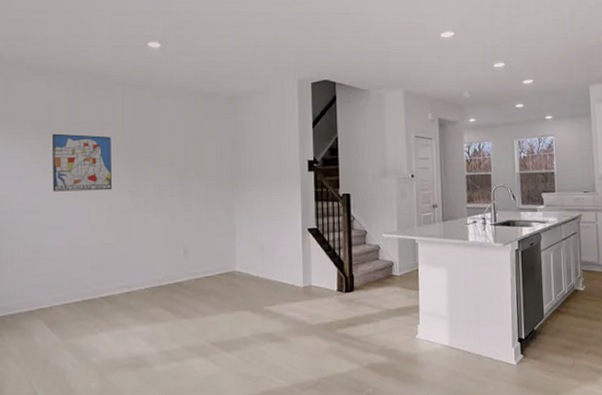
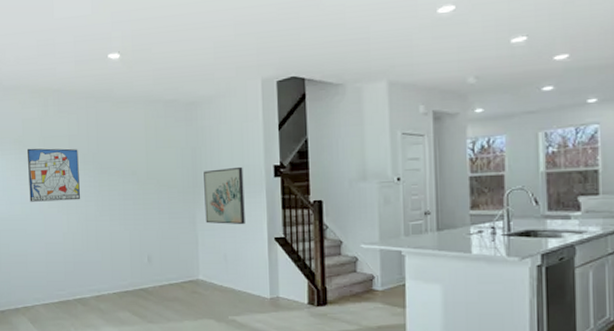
wall art: none [242,160,281,217] -> present [204,166,245,225]

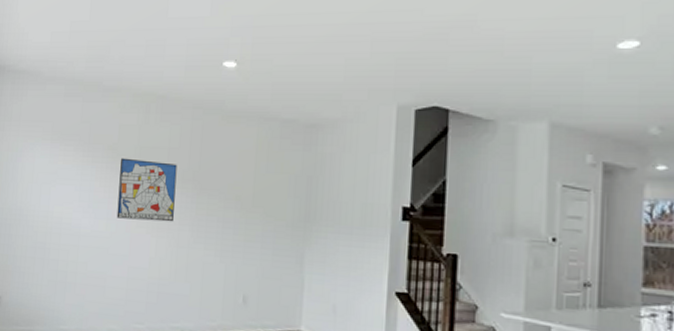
wall art: present [204,166,245,225] -> none [315,204,366,273]

